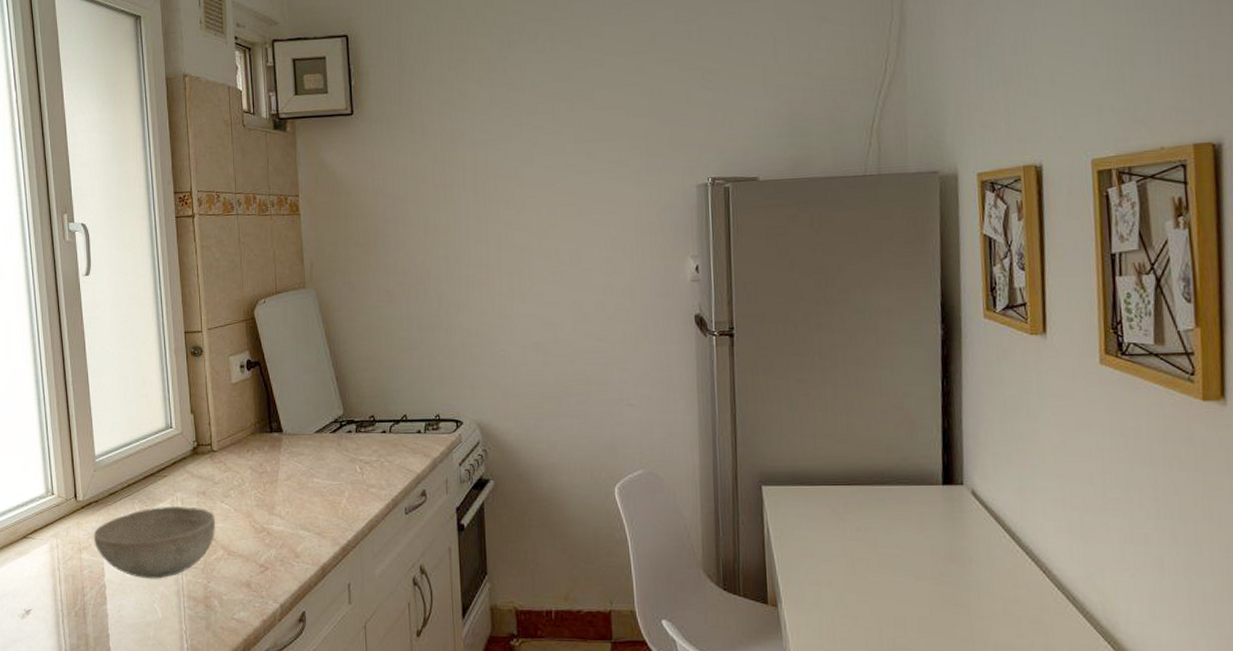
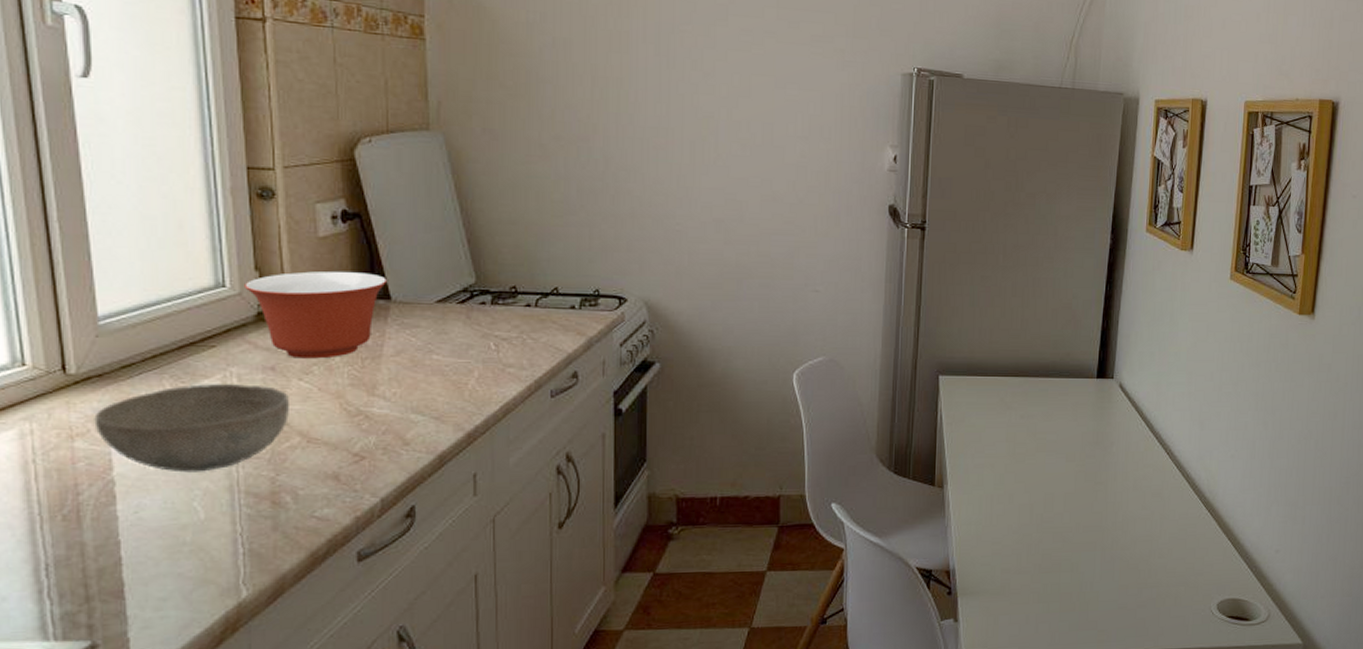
mixing bowl: none [184,410,279,484] -> present [244,271,387,359]

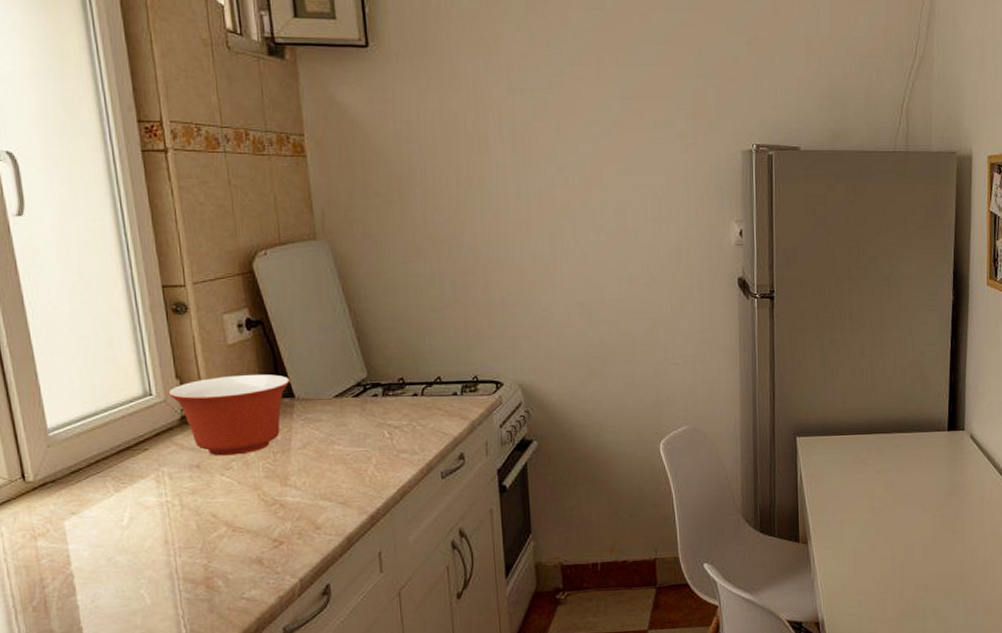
bowl: present [94,384,289,473] -> none [51,482,215,564]

